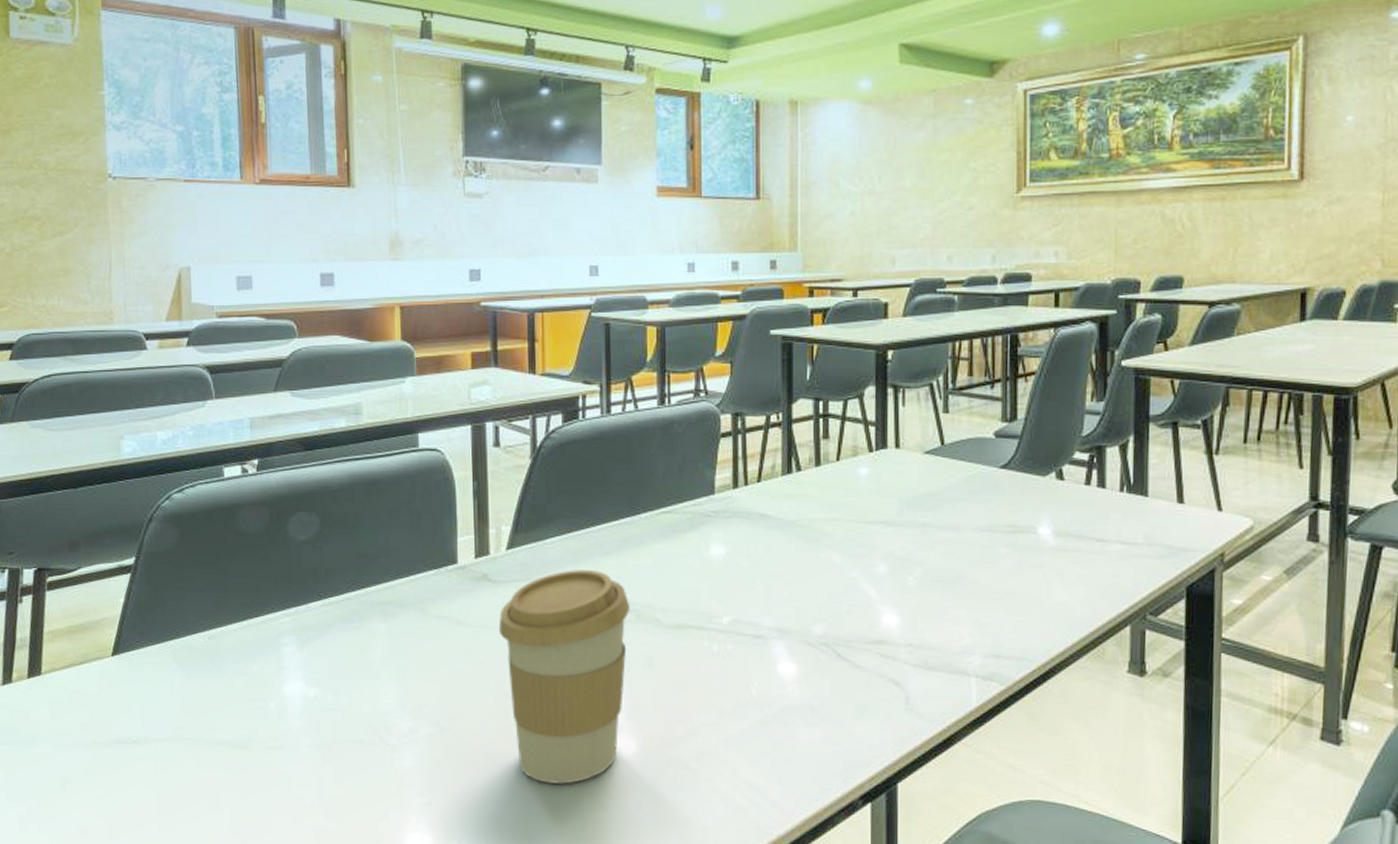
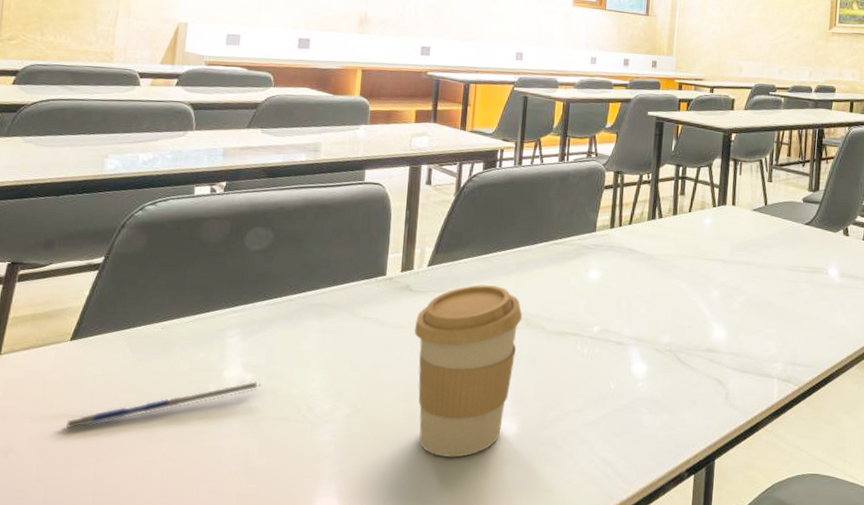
pen: none [120,697,328,759] -> present [65,381,261,431]

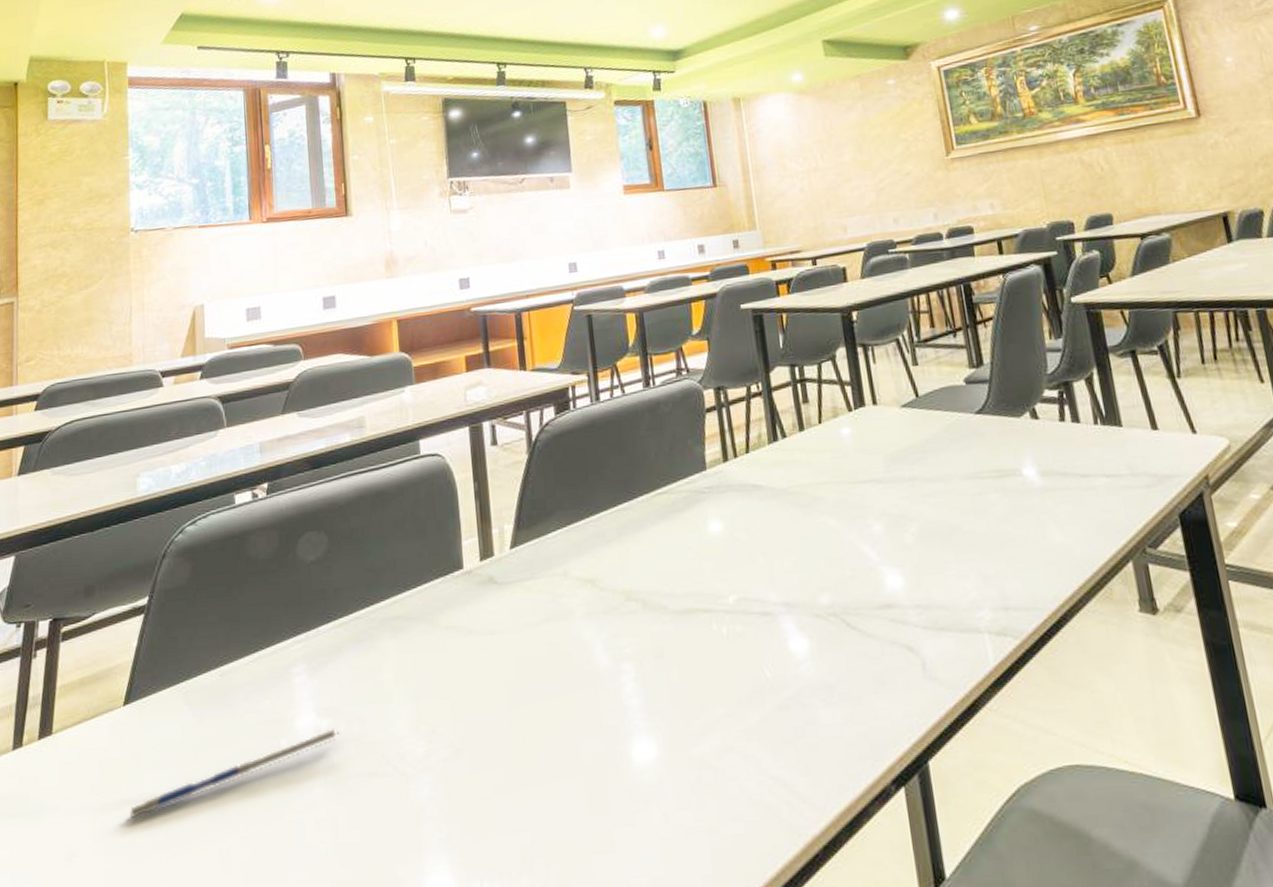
coffee cup: present [414,285,523,457] -> none [507,561,638,801]

